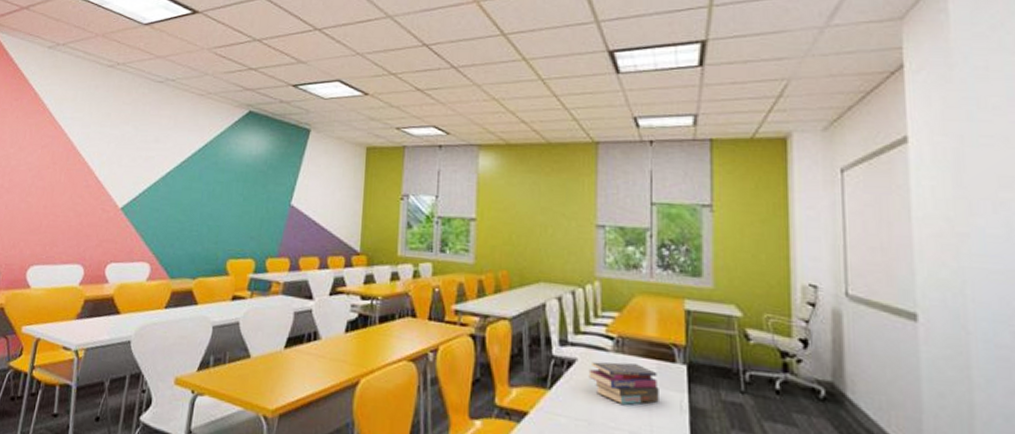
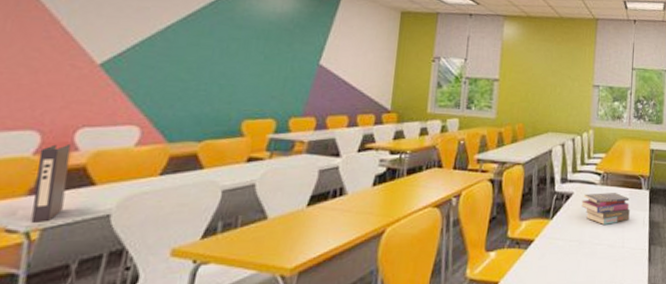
binder: none [78,276,104,344] -> present [31,143,72,224]

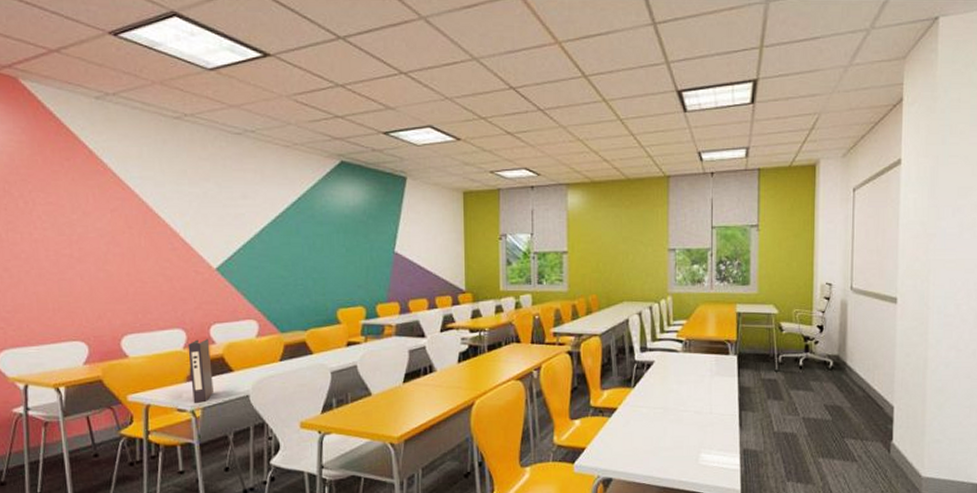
books: present [581,193,630,226] -> none [663,359,717,393]

